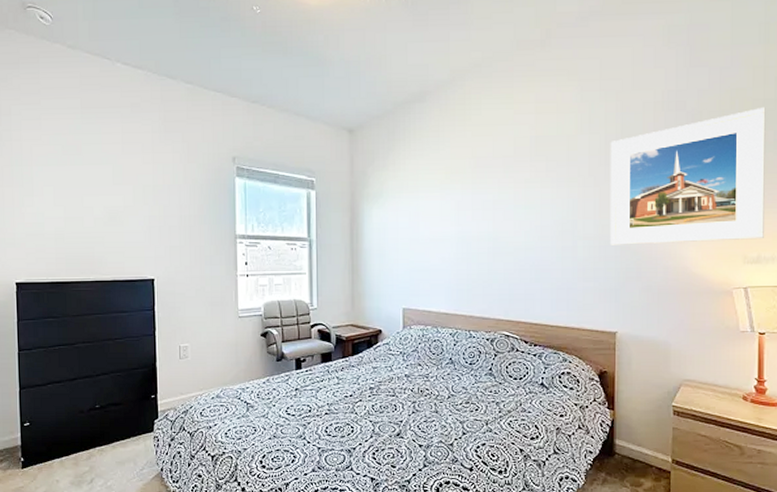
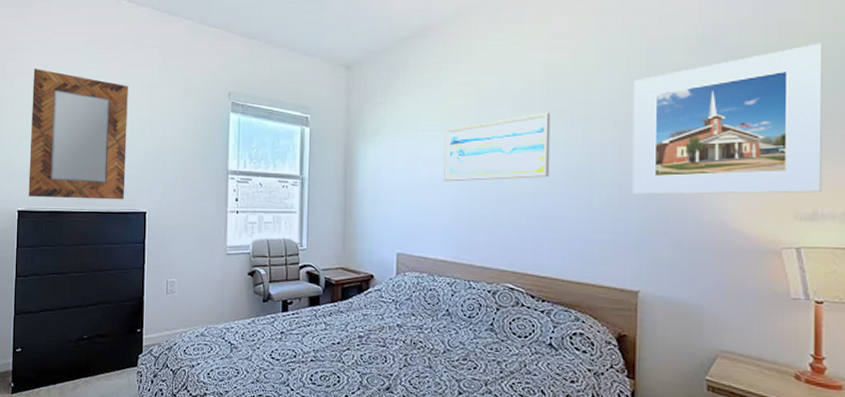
home mirror: none [23,133,131,269] -> present [28,68,128,200]
wall art: none [444,171,539,240] -> present [444,111,551,182]

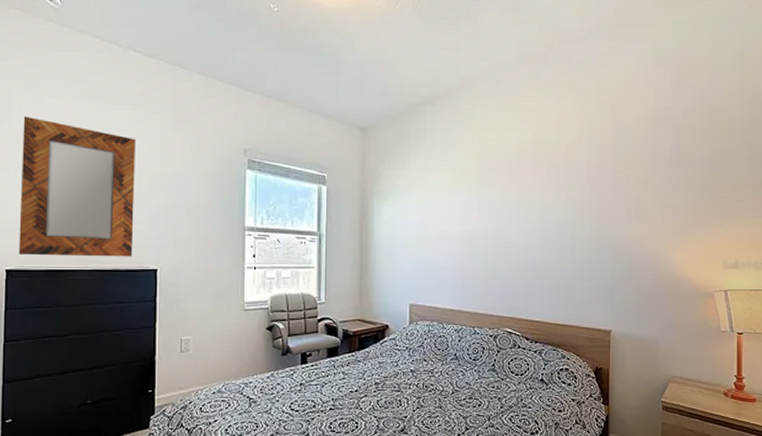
wall art: present [444,111,551,182] -> none [451,176,541,238]
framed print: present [631,42,823,195] -> none [605,126,741,248]

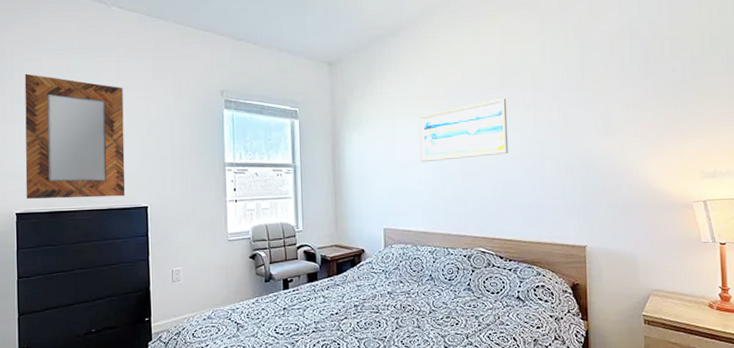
wall art: none [451,176,541,238] -> present [419,97,509,163]

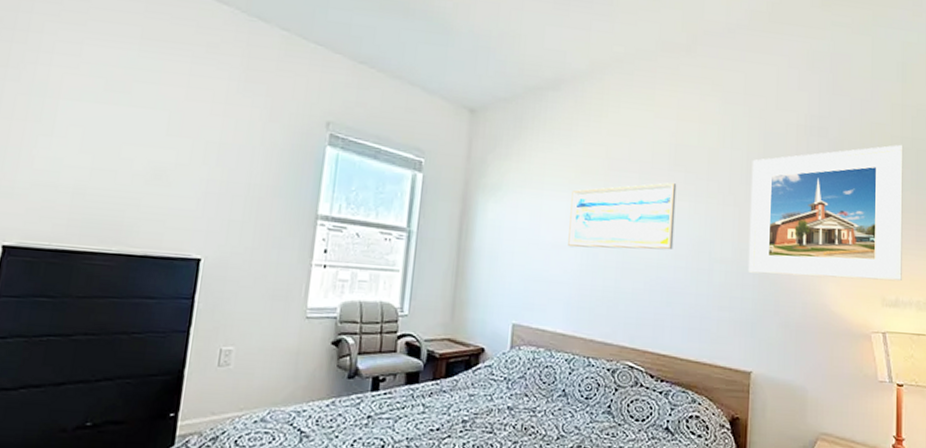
home mirror: present [24,73,125,199] -> none [22,58,193,242]
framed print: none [571,33,719,164] -> present [748,144,903,282]

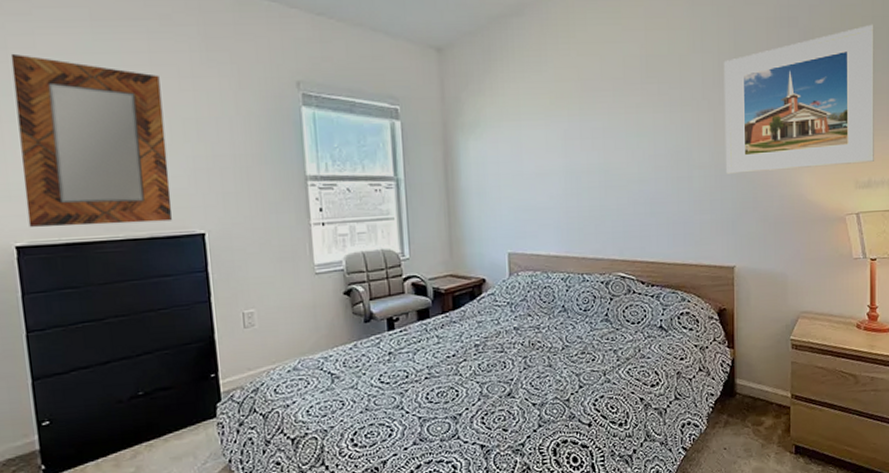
home mirror: none [22,58,193,242] -> present [10,53,172,227]
wall art: present [568,182,677,250] -> none [549,95,653,174]

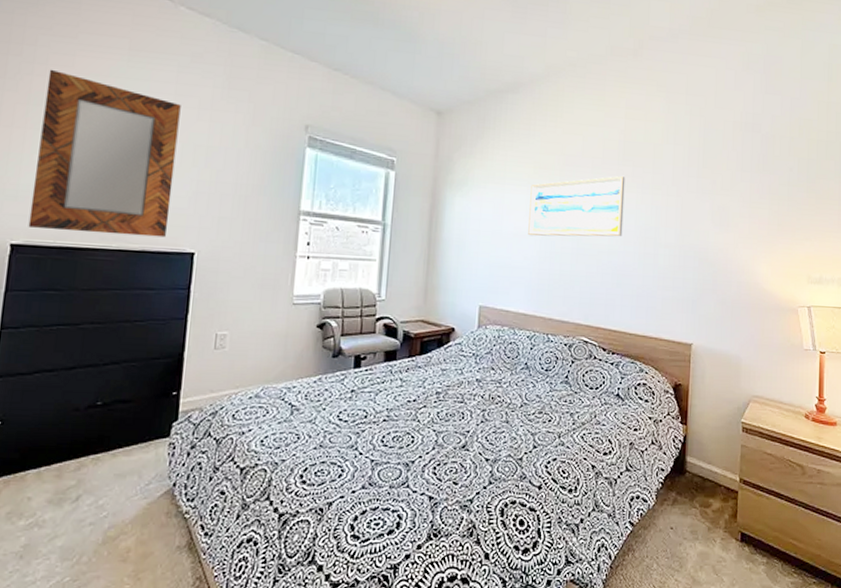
wall art: none [549,95,653,174] -> present [528,175,626,237]
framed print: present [723,24,874,174] -> none [689,138,828,261]

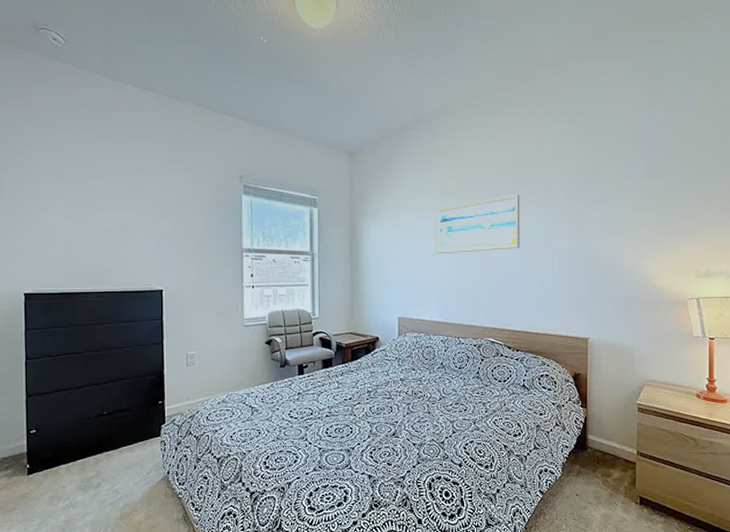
home mirror: present [28,69,181,238] -> none [34,149,140,280]

